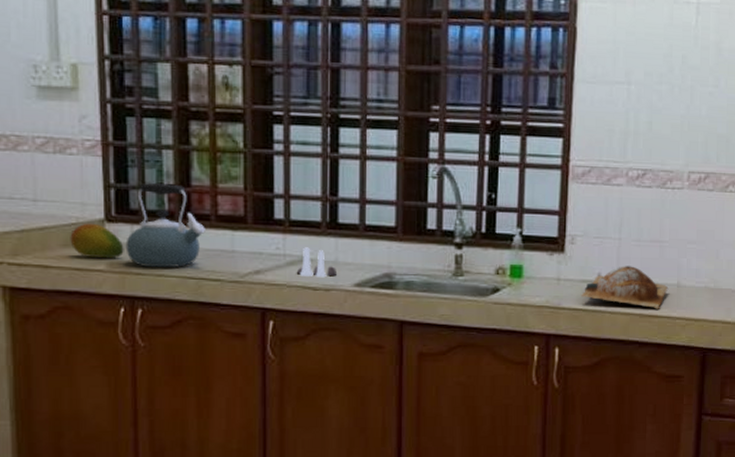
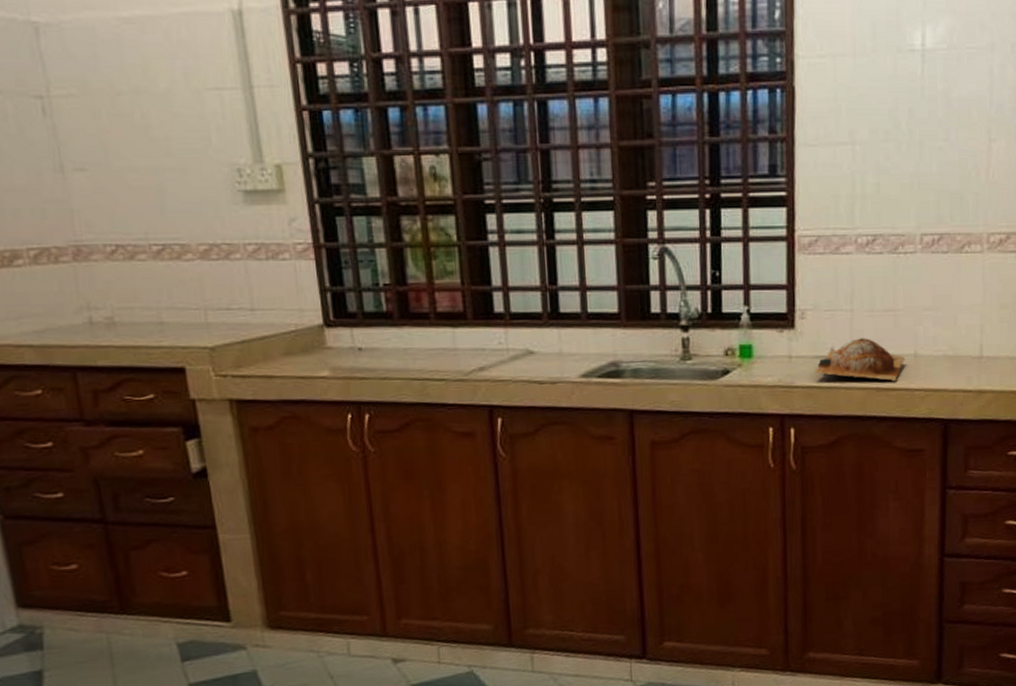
fruit: present [70,223,124,258] -> none [290,329,346,365]
kettle: present [126,183,205,268] -> none [346,283,426,371]
salt and pepper shaker set: present [296,247,338,278] -> none [520,340,563,371]

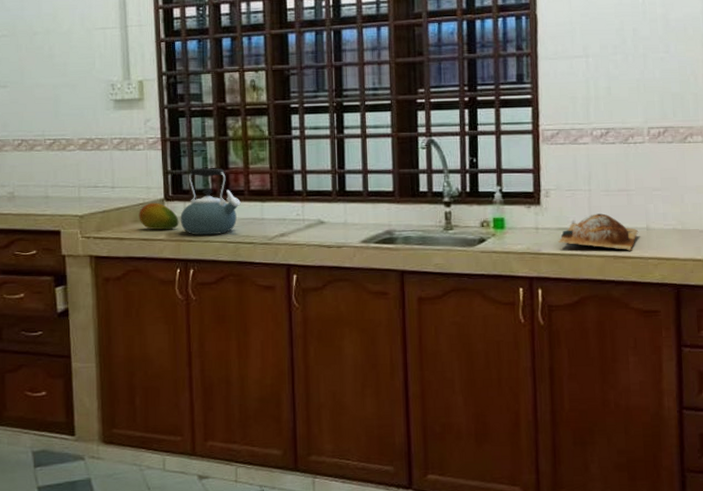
fruit: none [290,329,346,365] -> present [139,202,179,230]
kettle: none [346,283,426,371] -> present [180,168,241,236]

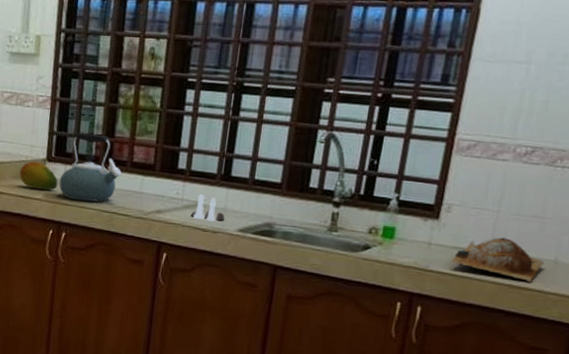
salt and pepper shaker set: none [313,212,347,237] -> present [190,194,225,222]

